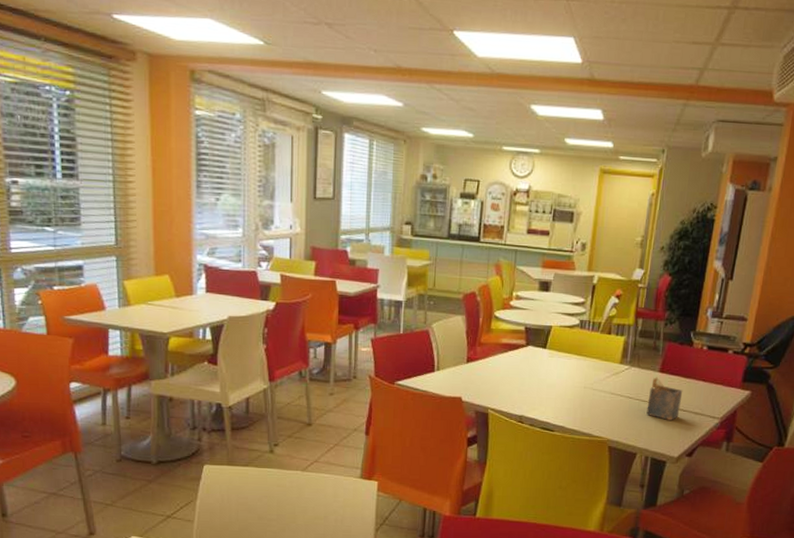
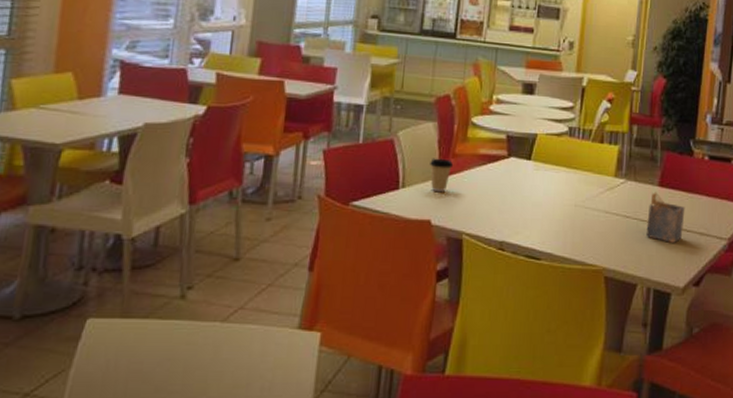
coffee cup: none [460,346,480,375] -> present [430,158,454,193]

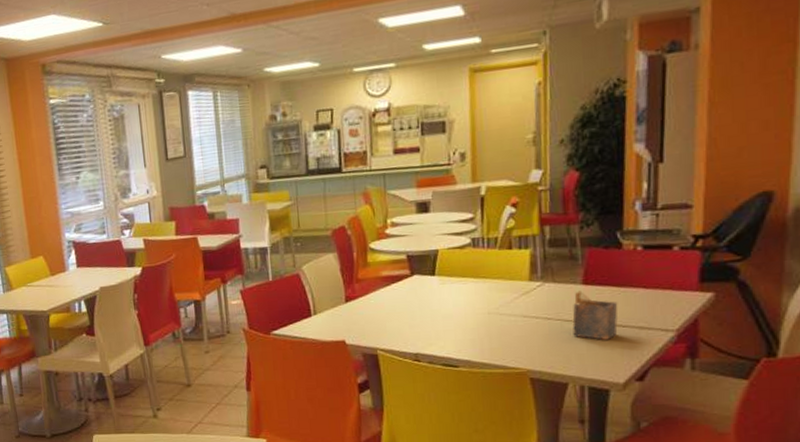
coffee cup: present [430,158,454,193] -> none [336,284,359,316]

